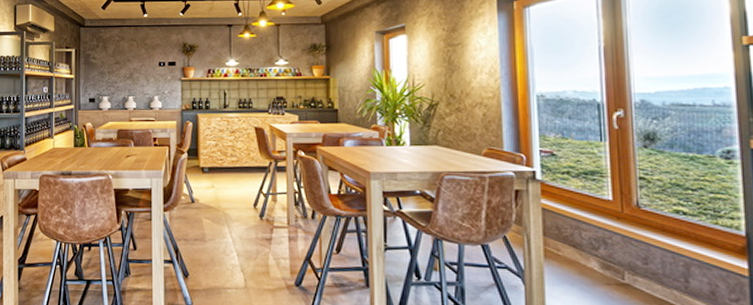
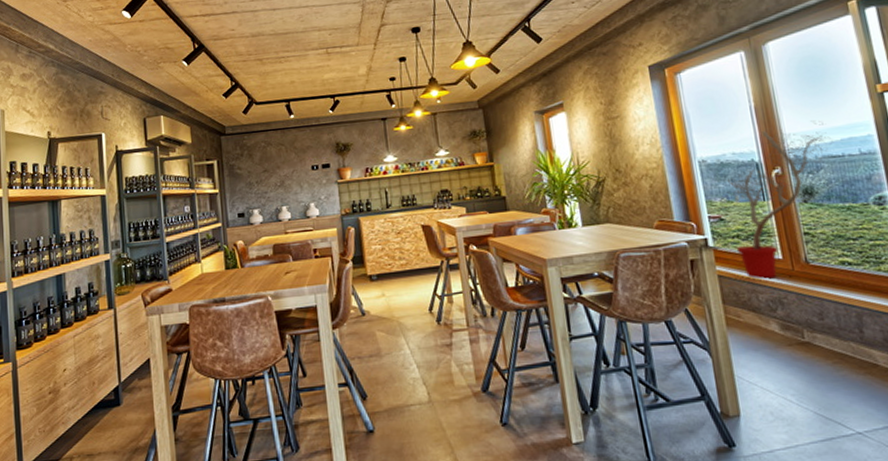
potted tree: none [562,66,685,218] -> present [727,120,833,280]

